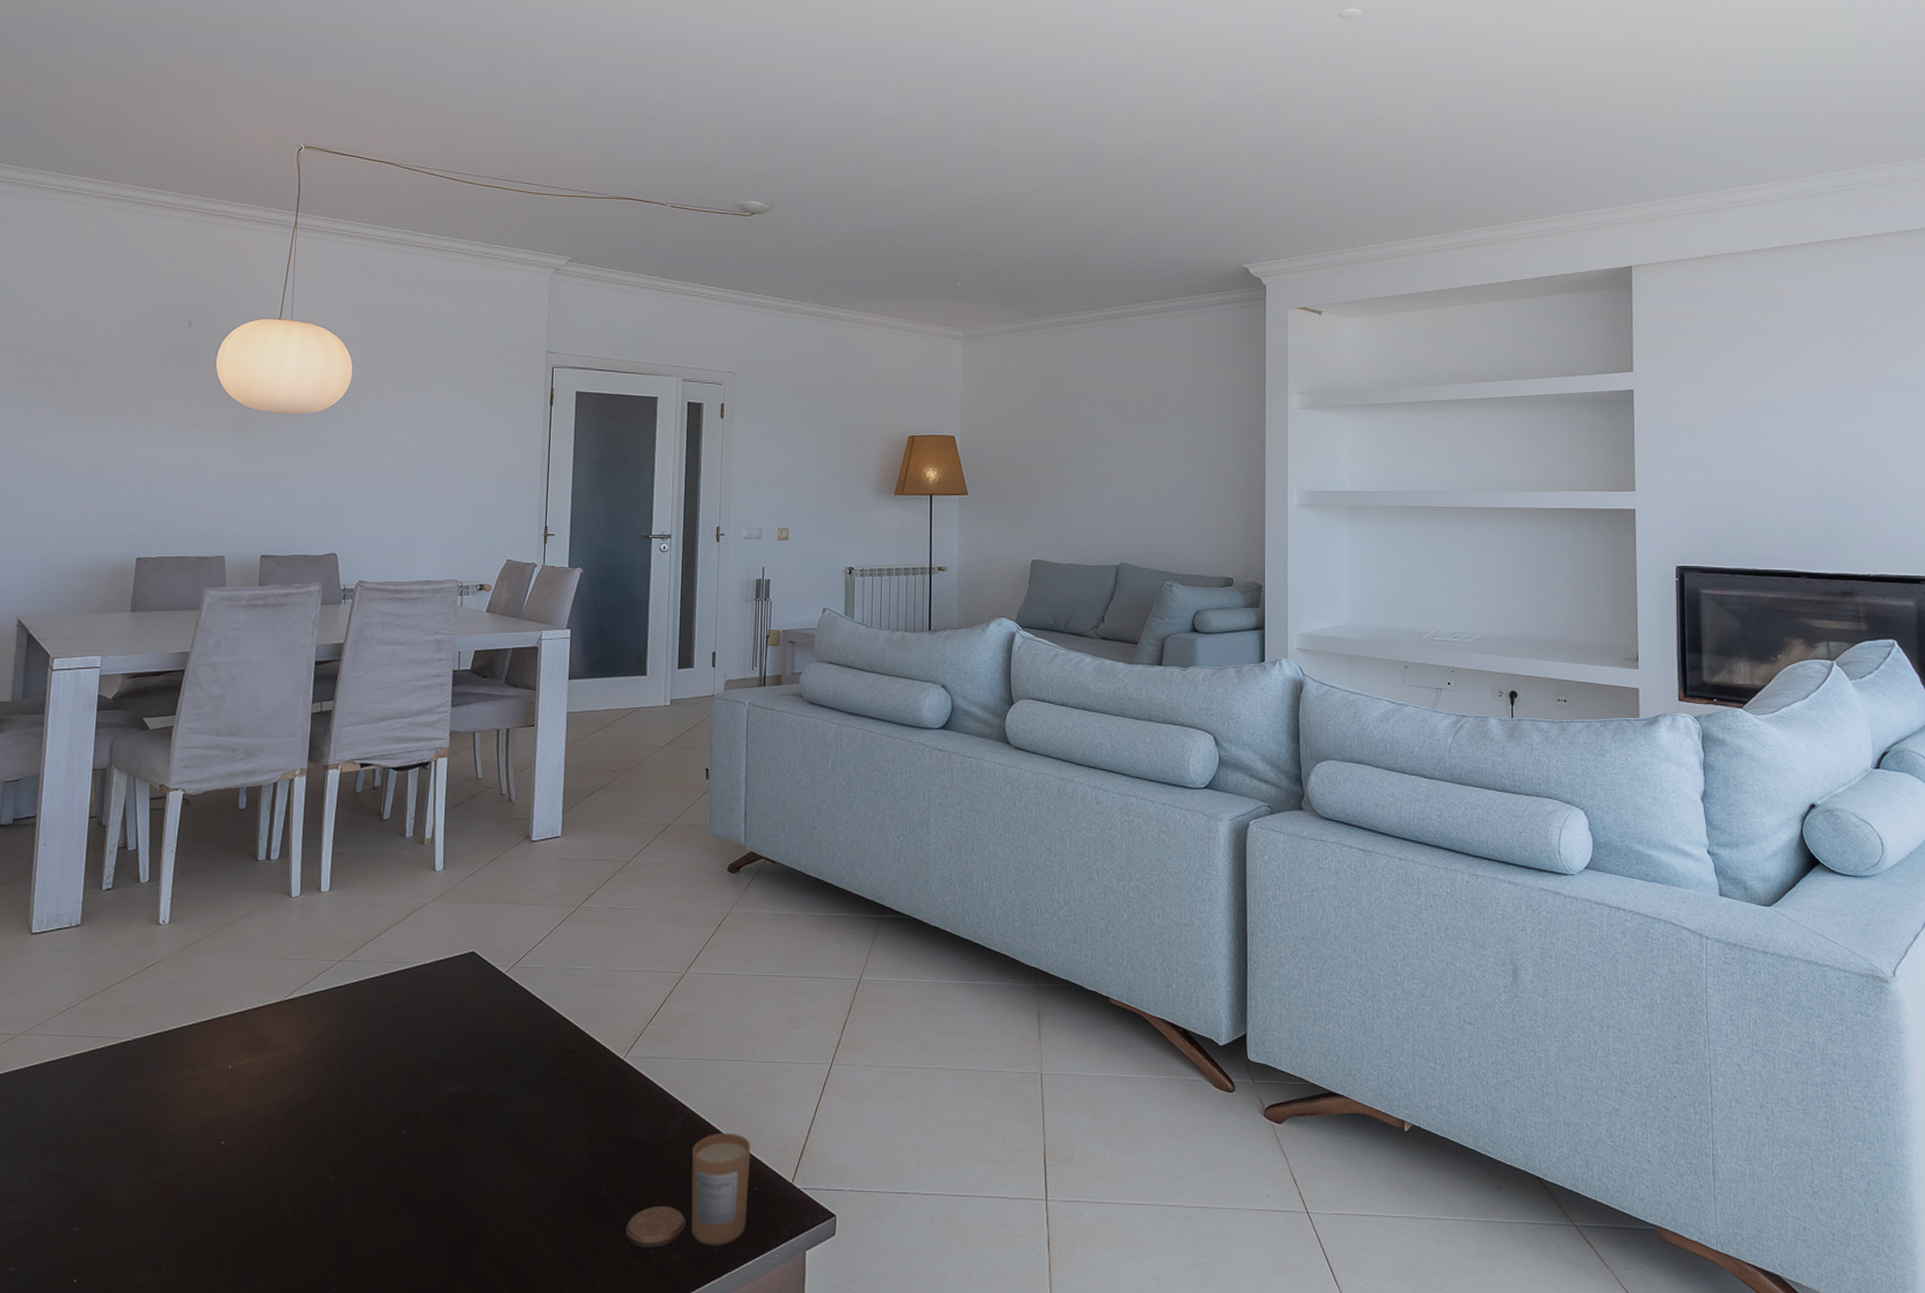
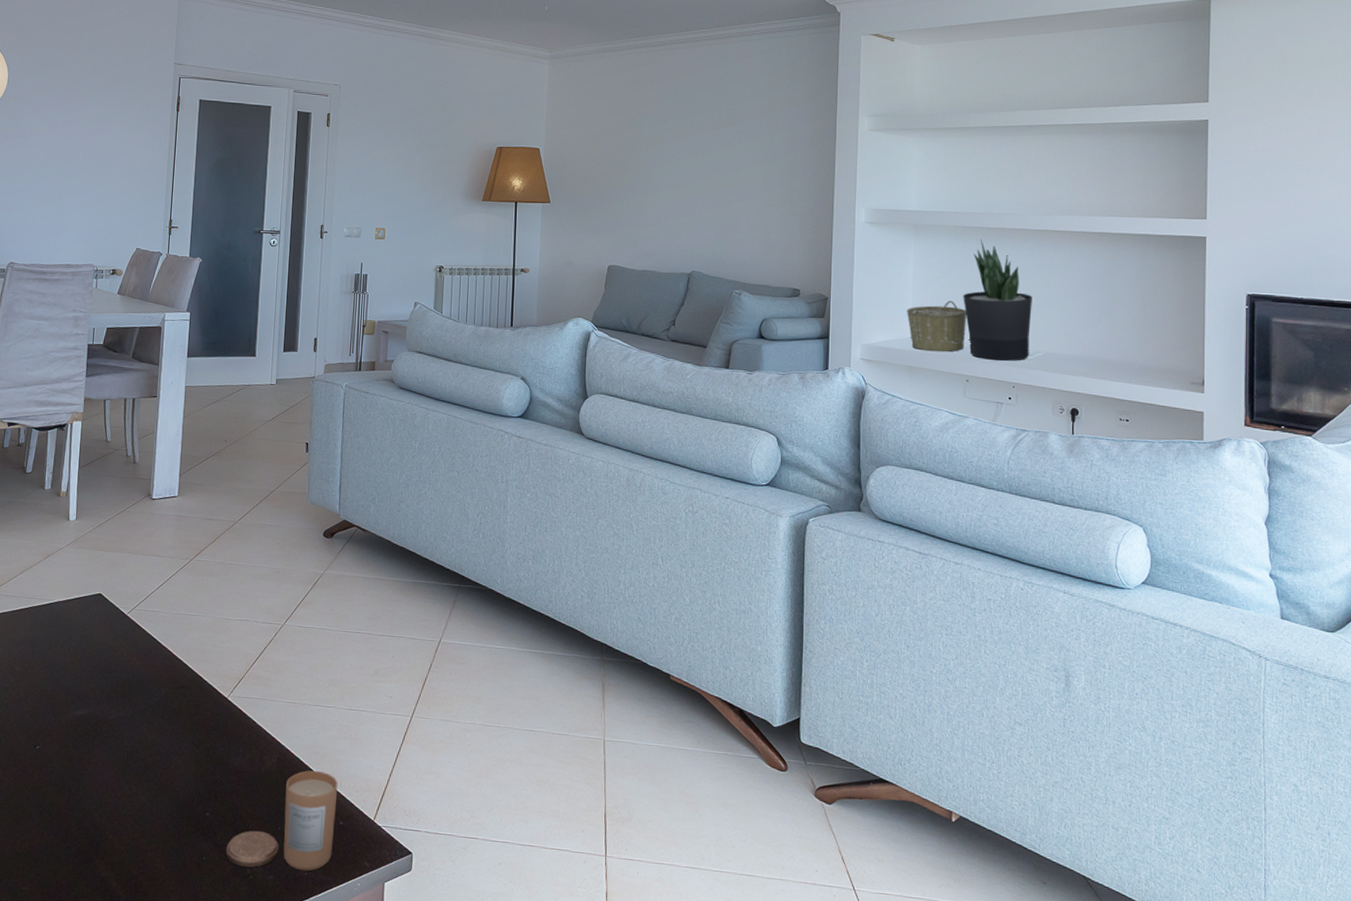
basket: none [1342,584,1403,638] -> present [906,300,966,352]
planter: none [1399,519,1468,646] -> present [963,240,1032,362]

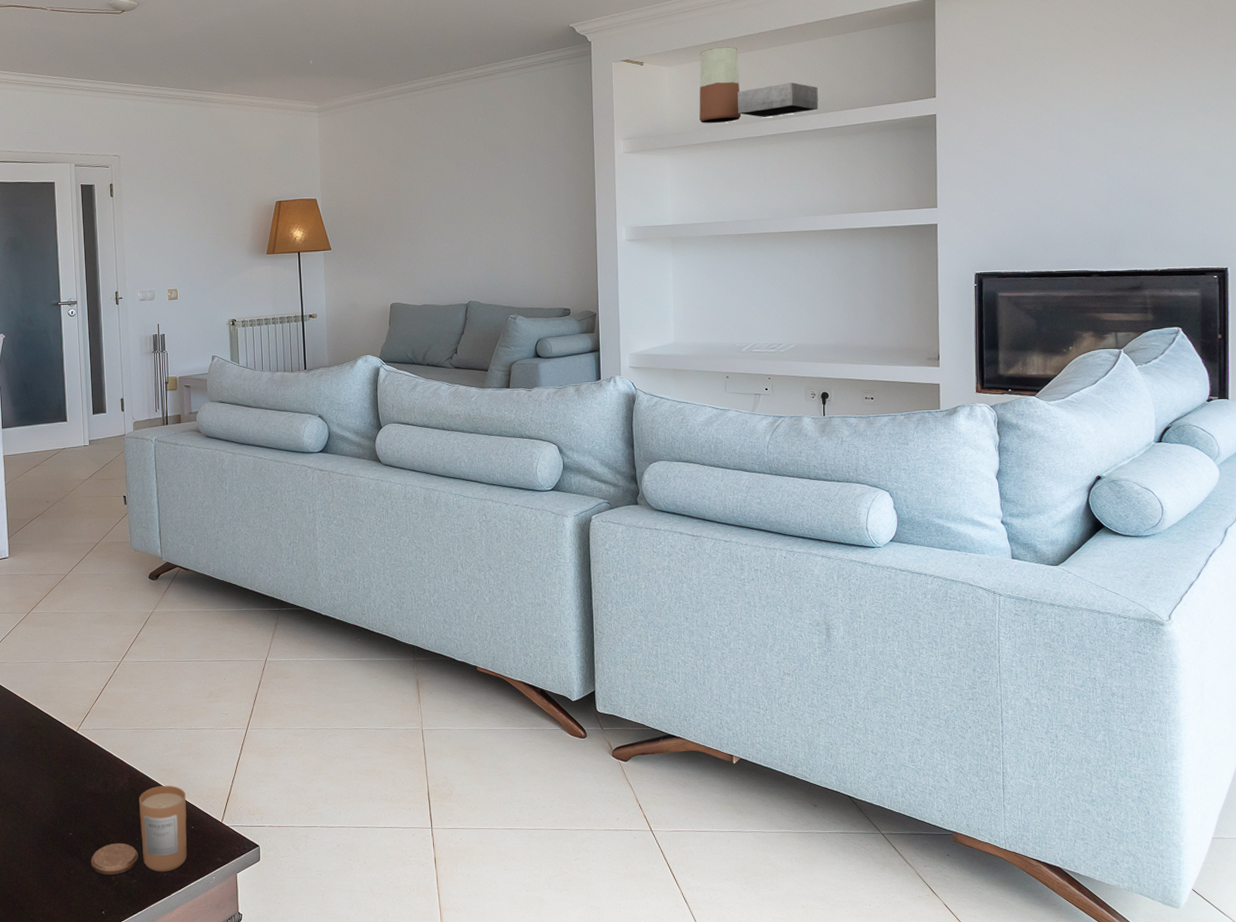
basket: present [906,300,966,352] -> none [668,305,724,354]
vase: none [951,30,997,109] -> present [699,47,742,124]
planter: present [963,240,1032,362] -> none [719,246,783,357]
decorative box: none [993,73,1080,107] -> present [738,82,818,118]

